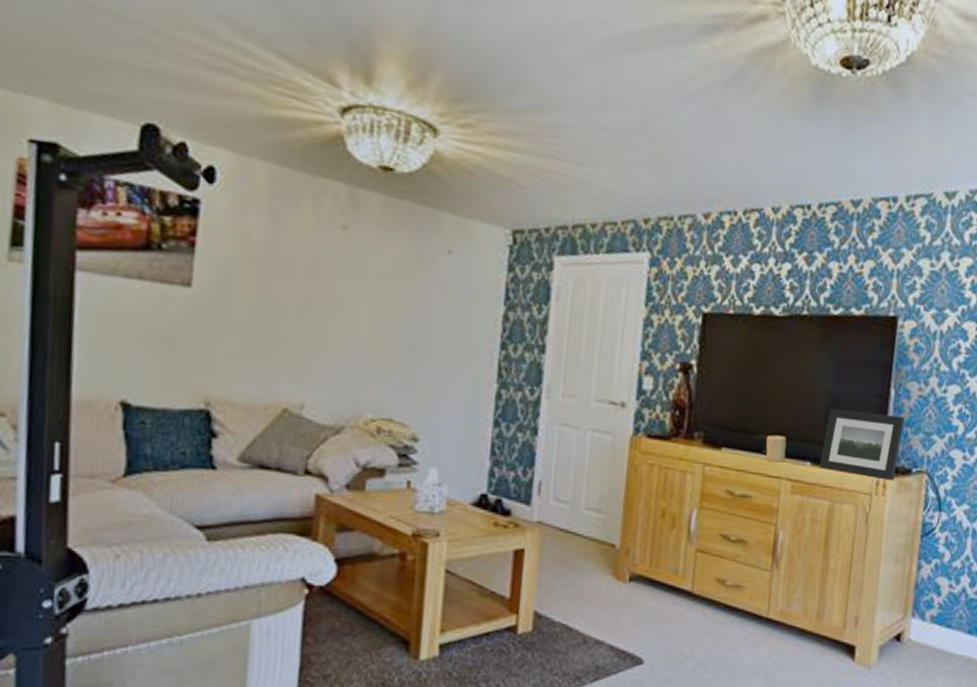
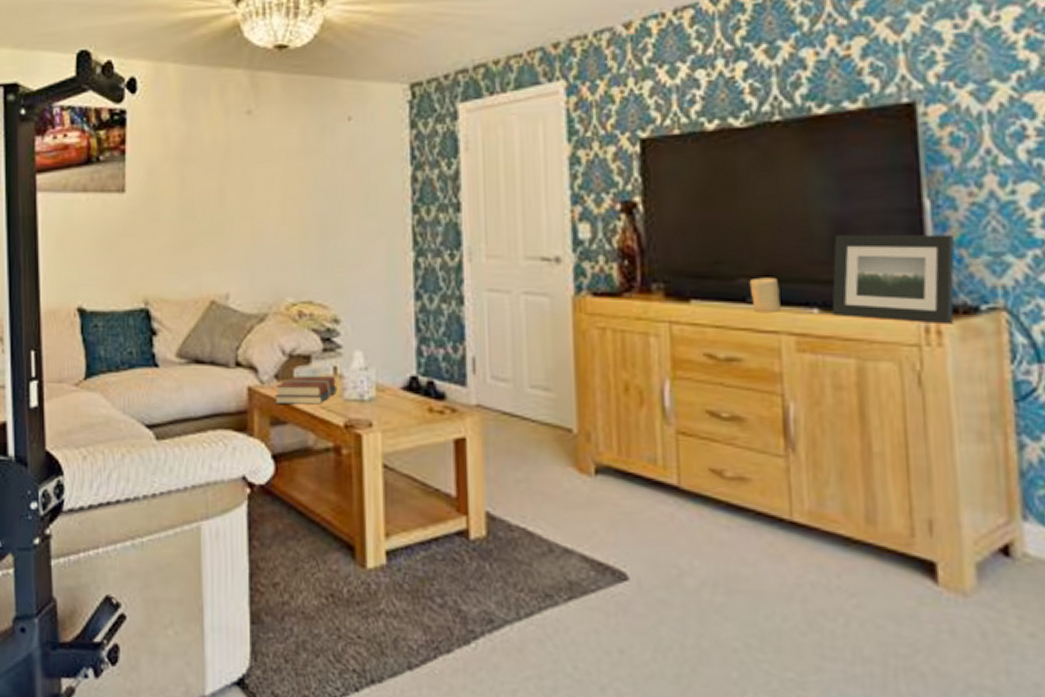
books: none [344,487,409,515] -> present [275,376,337,405]

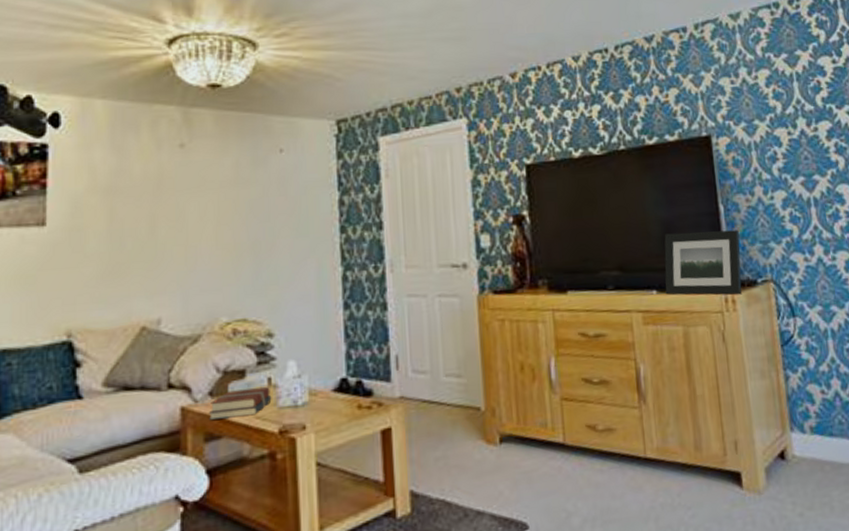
candle: present [749,277,781,314] -> none [608,269,631,298]

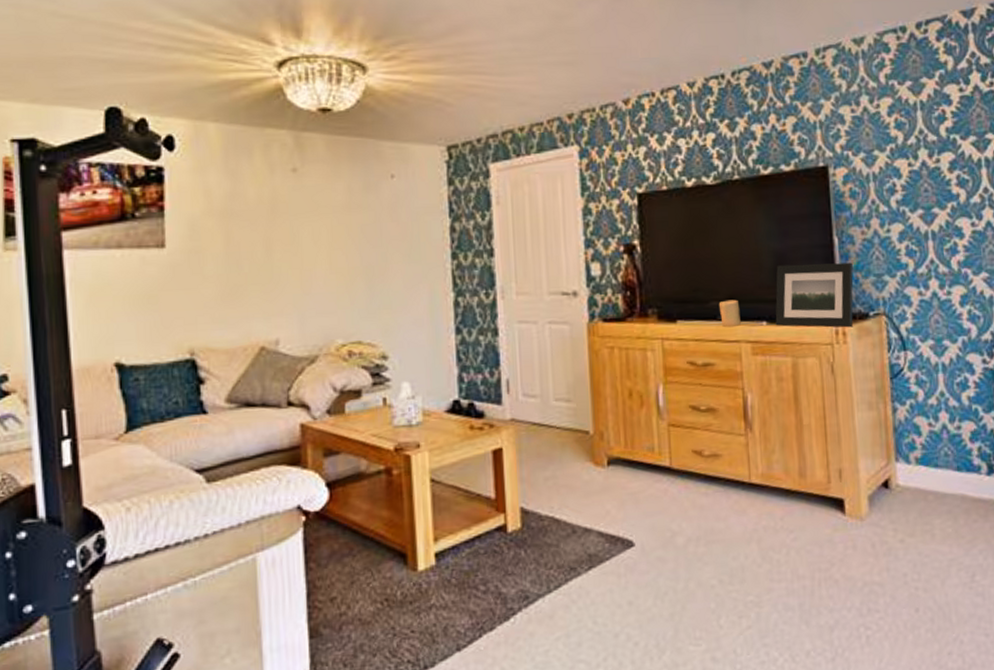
books: present [209,387,272,420] -> none [328,407,387,436]
candle: none [608,269,631,298] -> present [718,299,741,328]

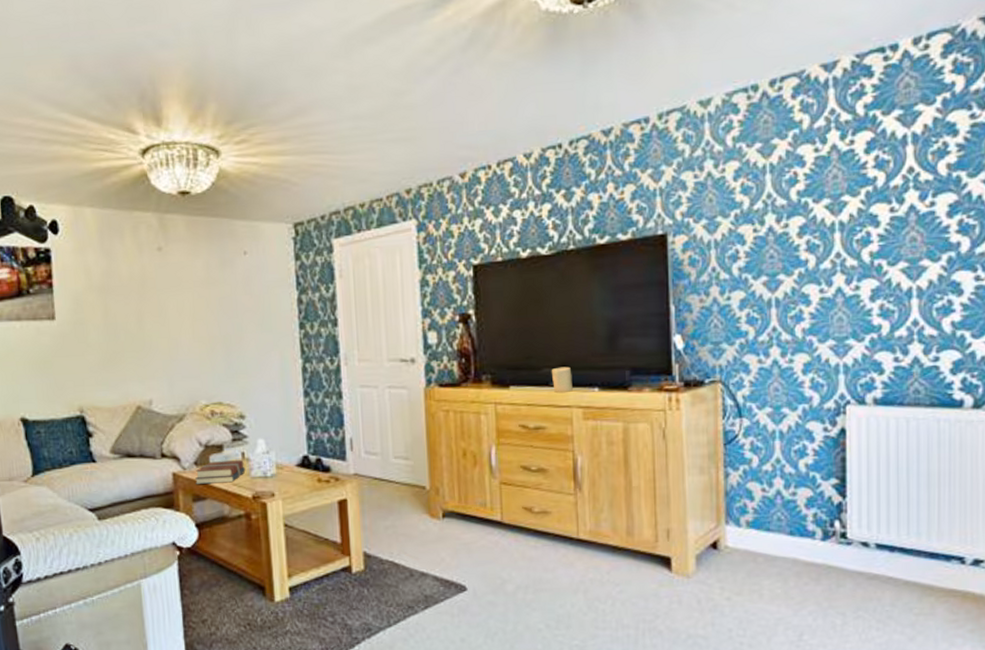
books: none [328,407,387,436] -> present [195,460,246,484]
picture frame: present [775,262,853,328] -> none [607,330,689,395]

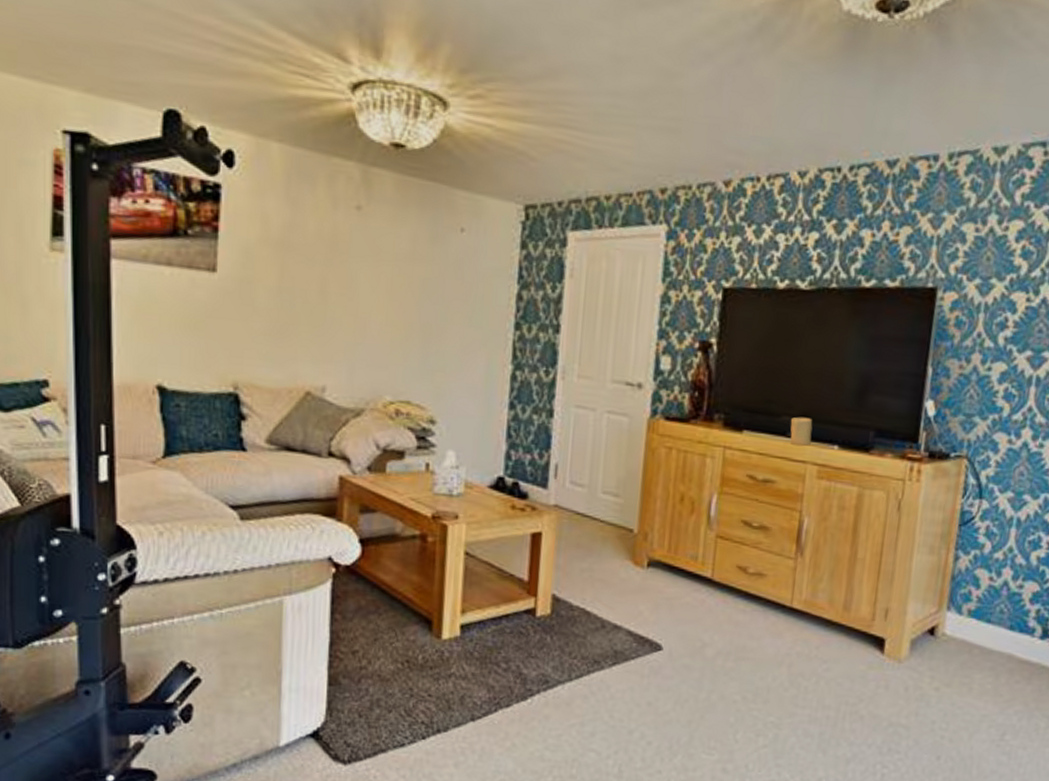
books: present [195,460,246,484] -> none [366,469,428,497]

